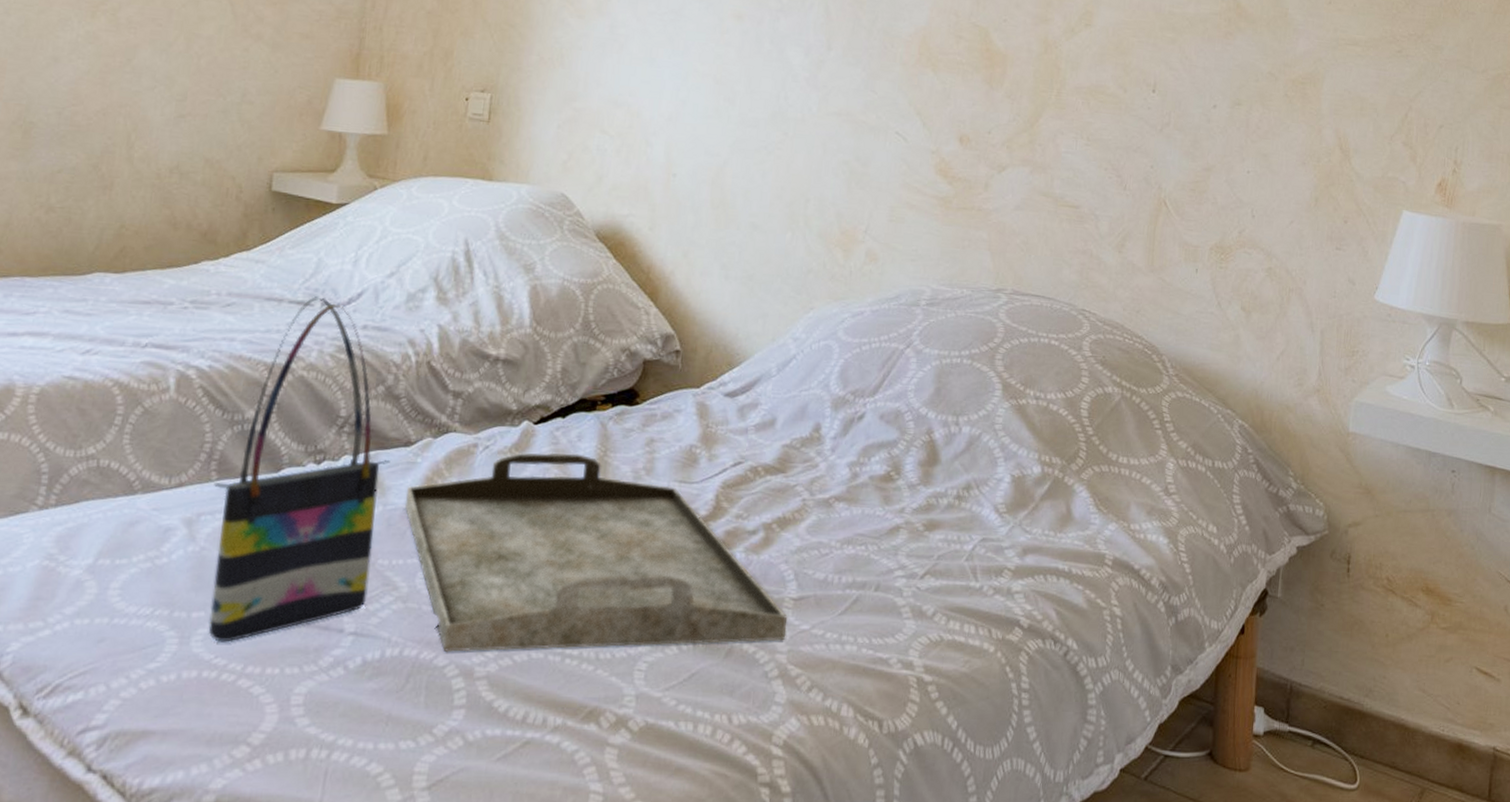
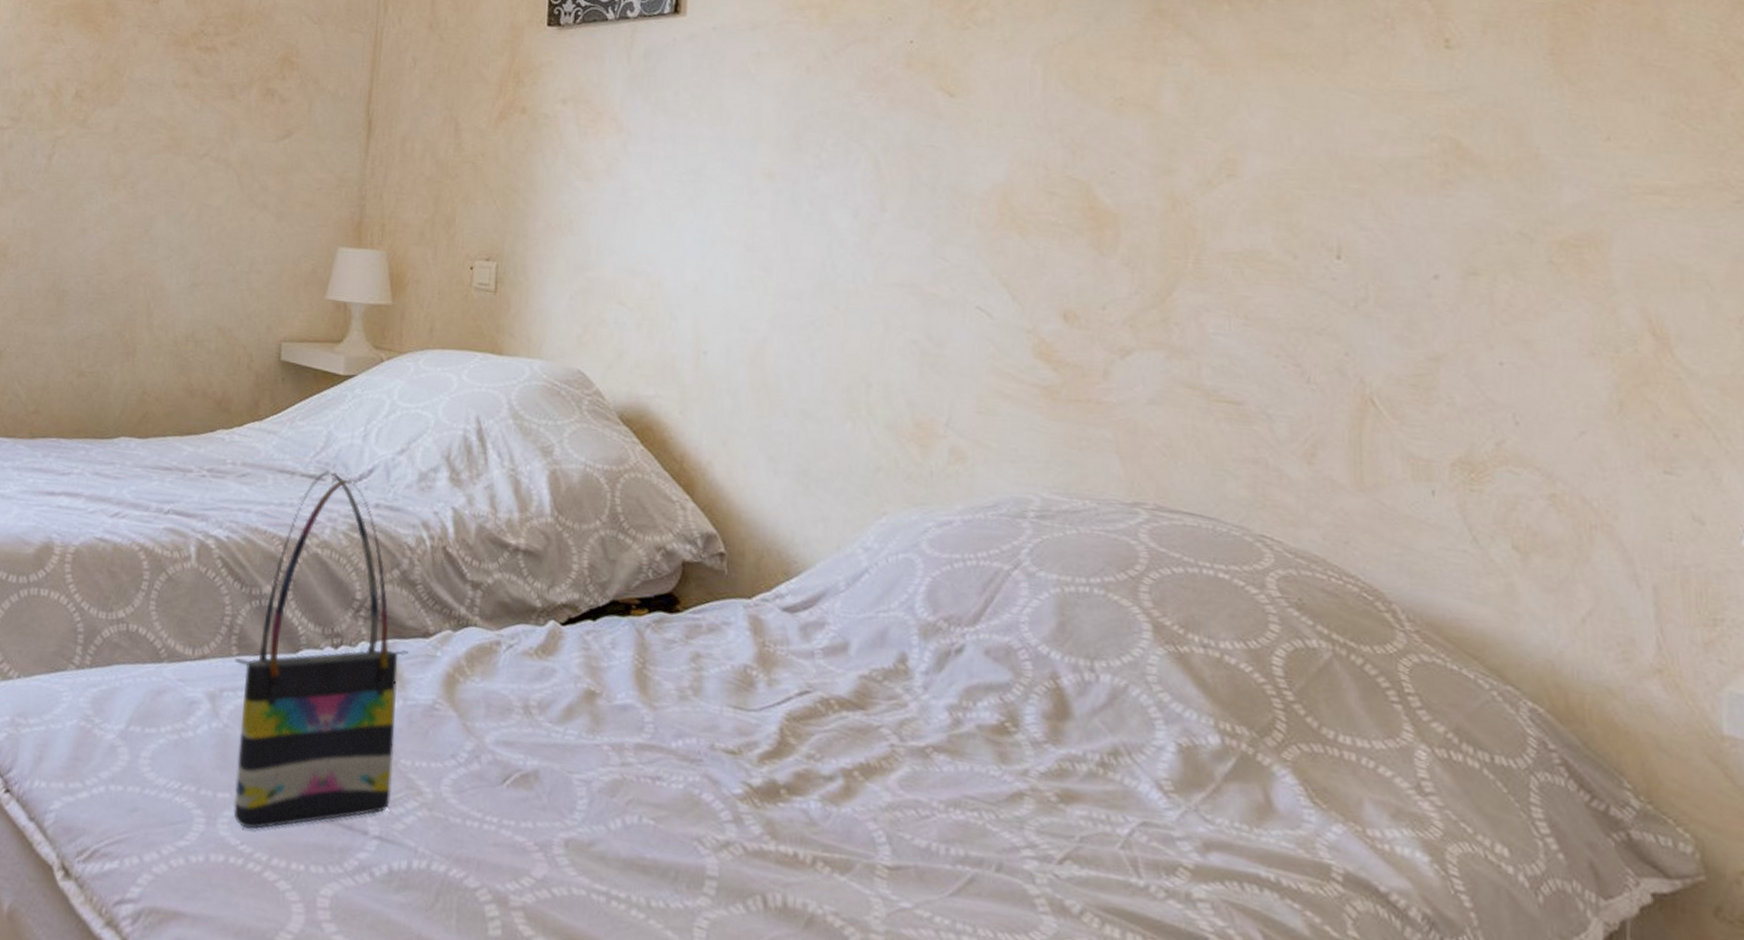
serving tray: present [404,452,788,653] -> none [425,655,882,919]

